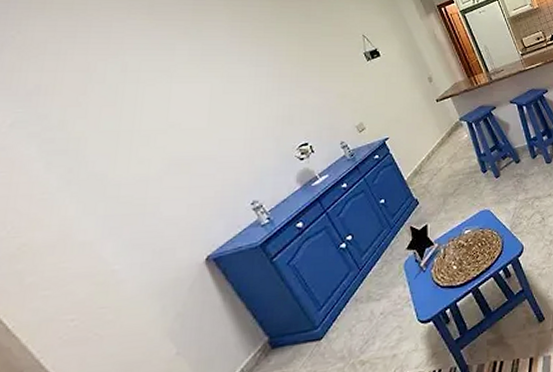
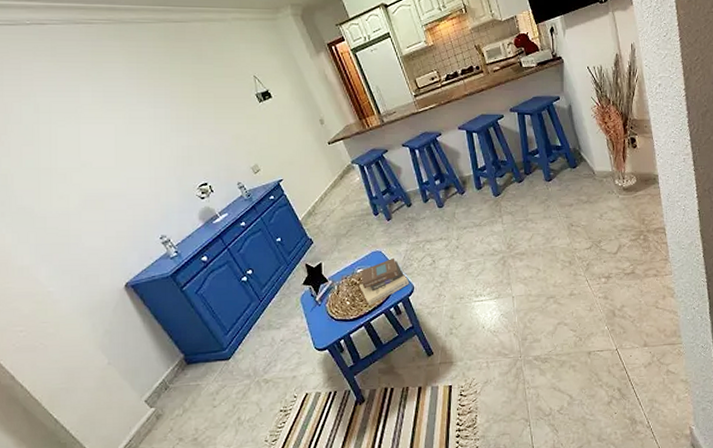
books: none [467,216,519,271] -> present [359,257,409,307]

